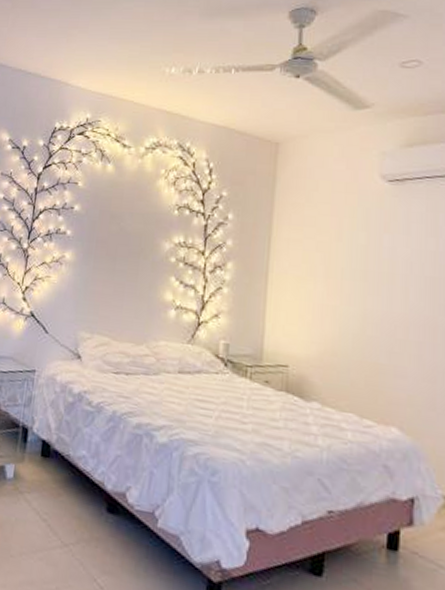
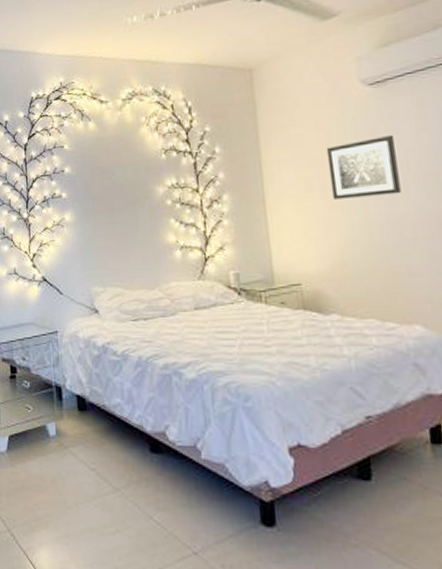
wall art: none [334,234,402,294] -> present [326,136,401,200]

